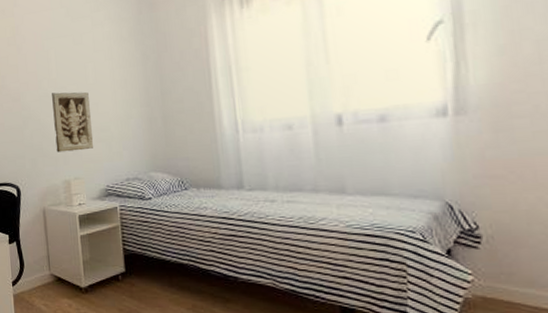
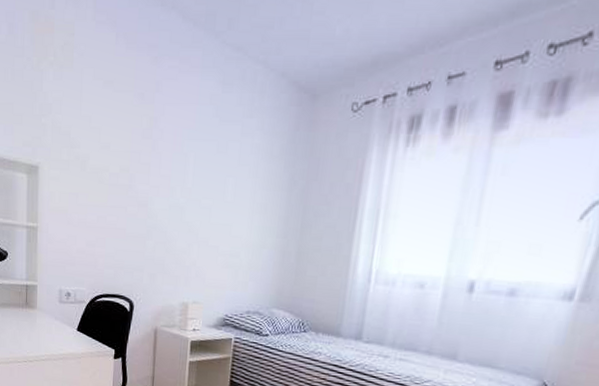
stone relief: present [52,91,94,153] -> none [178,204,224,274]

